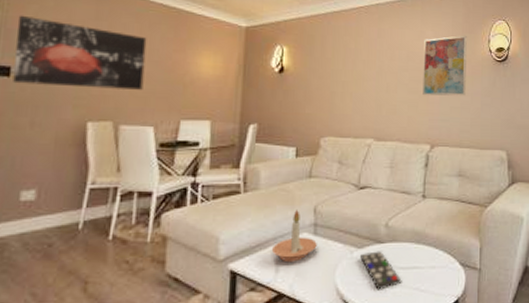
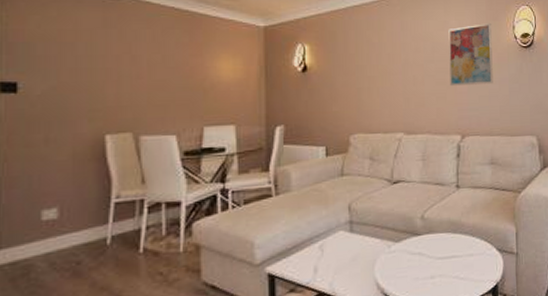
wall art: present [13,15,147,90] -> none [19,27,161,100]
candle holder: present [271,209,317,263] -> none [308,208,354,262]
remote control: present [360,251,402,290] -> none [398,243,441,282]

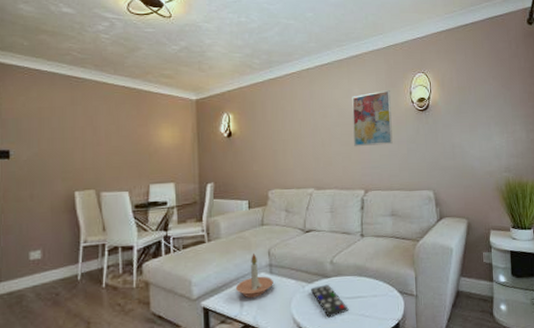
candle holder: none [308,208,354,262] -> present [235,253,273,298]
remote control: none [398,243,441,282] -> present [311,284,349,318]

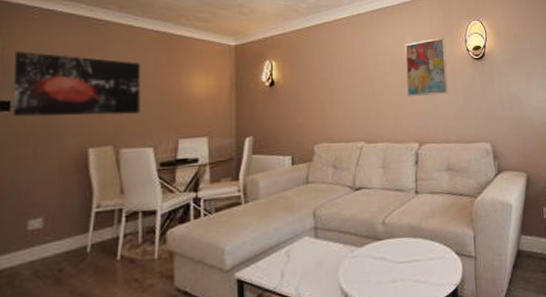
wall art: none [10,106,116,164] -> present [13,51,141,117]
candle holder: present [235,253,273,298] -> none [275,214,319,267]
remote control: present [311,284,349,318] -> none [361,248,403,286]

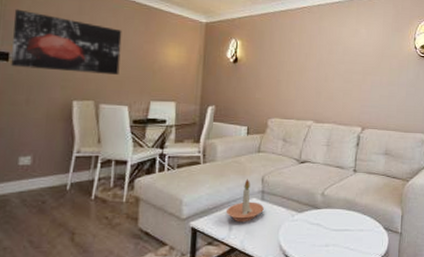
candle holder: none [275,214,319,267] -> present [225,178,264,223]
wall art: present [405,37,448,97] -> none [356,33,396,86]

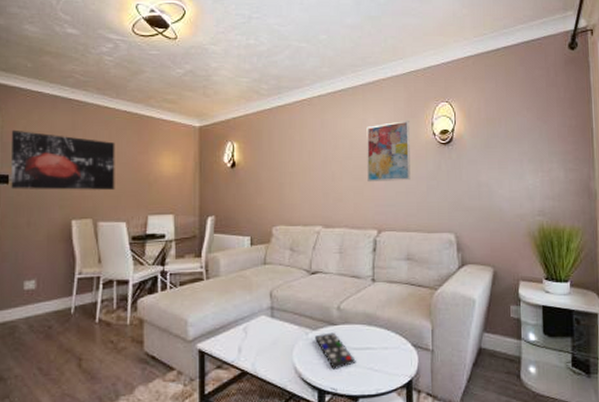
candle holder: present [225,178,264,223] -> none [233,293,274,343]
remote control: none [300,215,335,248] -> present [315,332,356,370]
wall art: none [356,33,396,86] -> present [367,120,411,183]

